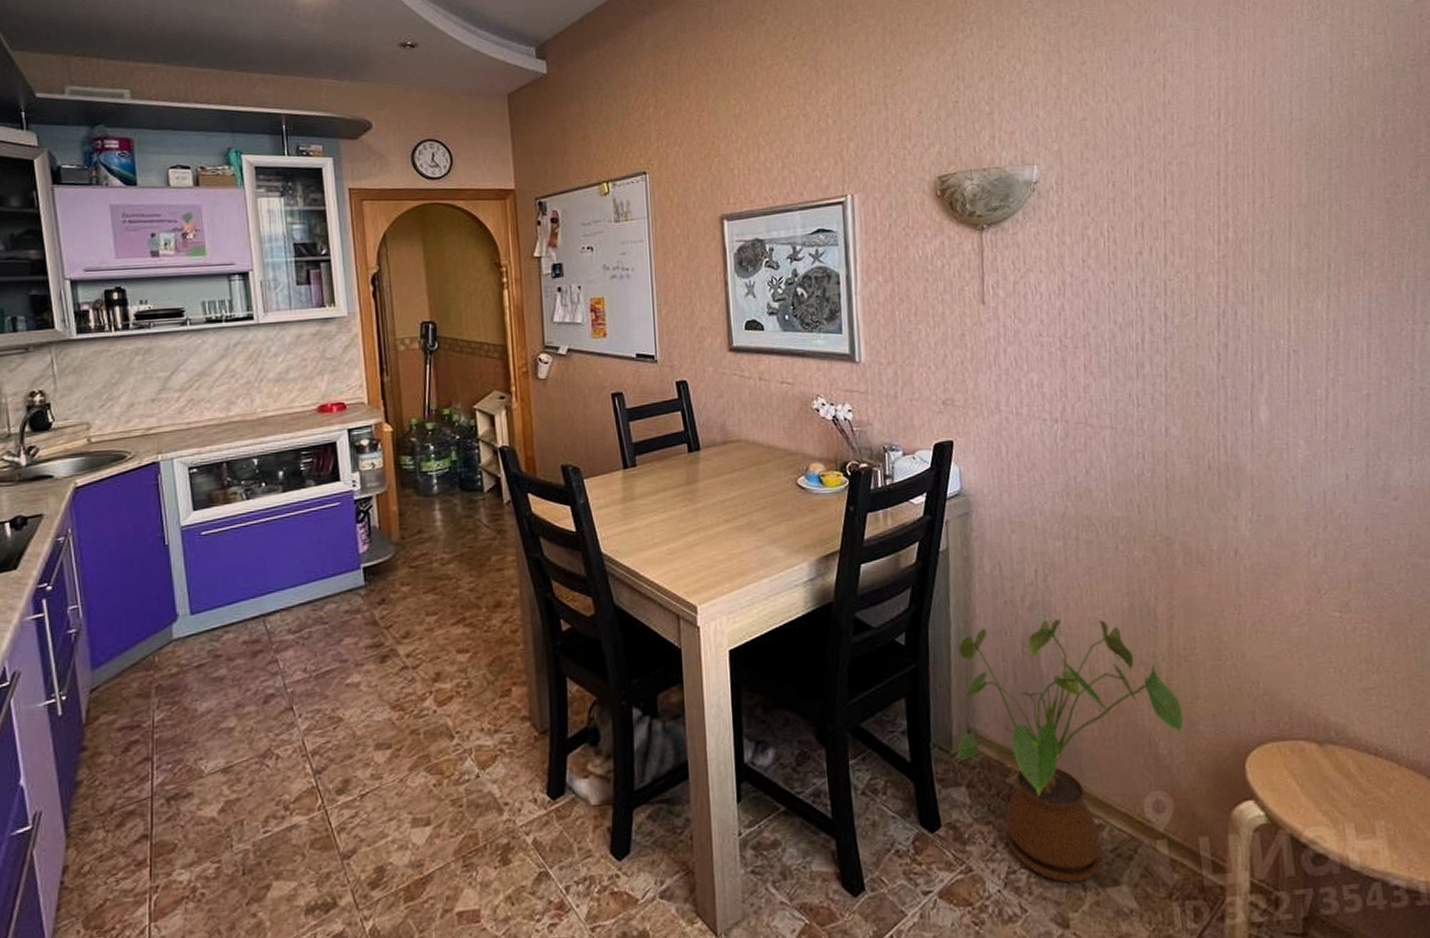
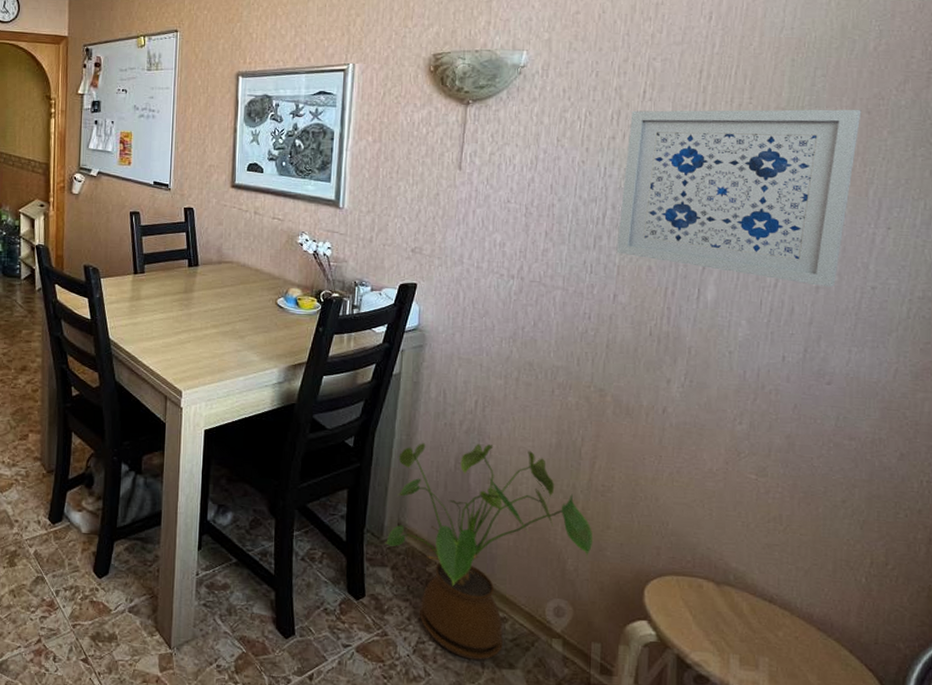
wall art: none [1155,199,1385,394] -> present [616,109,862,288]

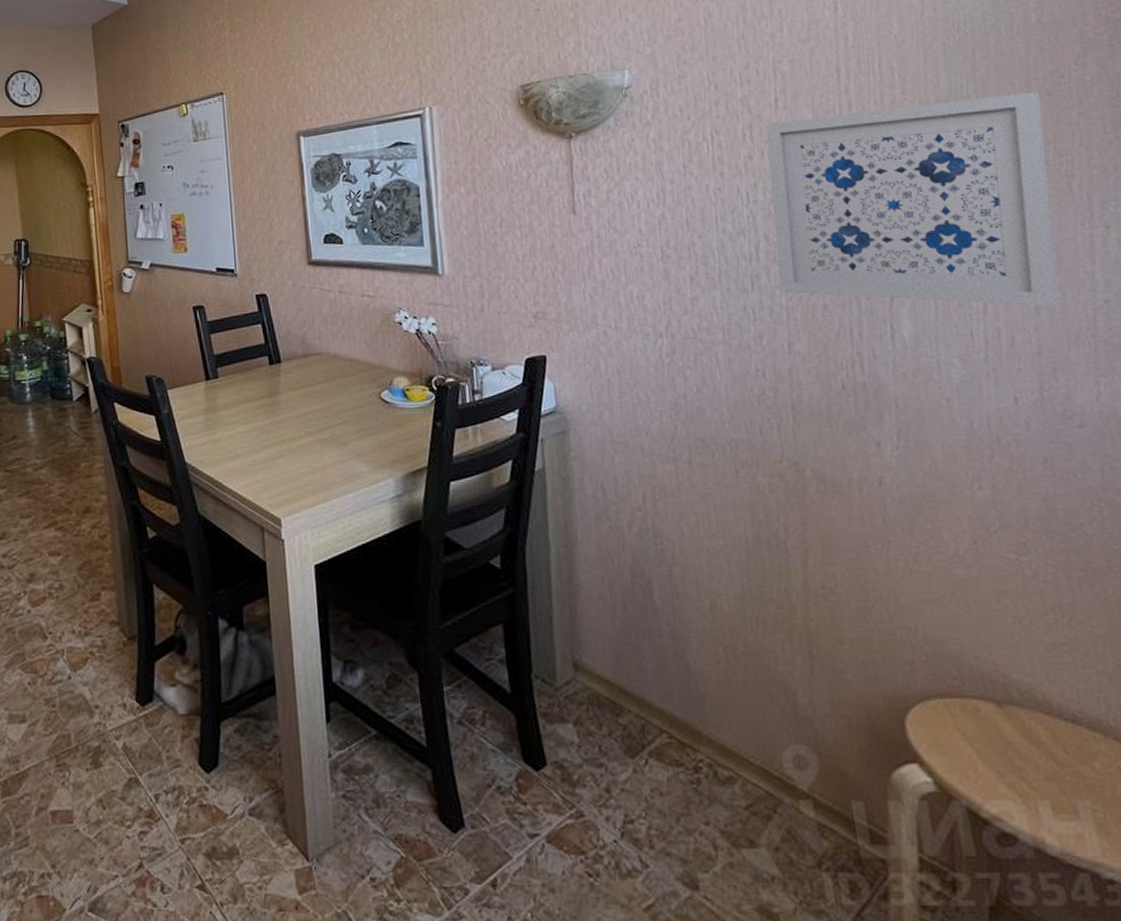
house plant: present [385,443,593,660] -> none [559,548,827,839]

